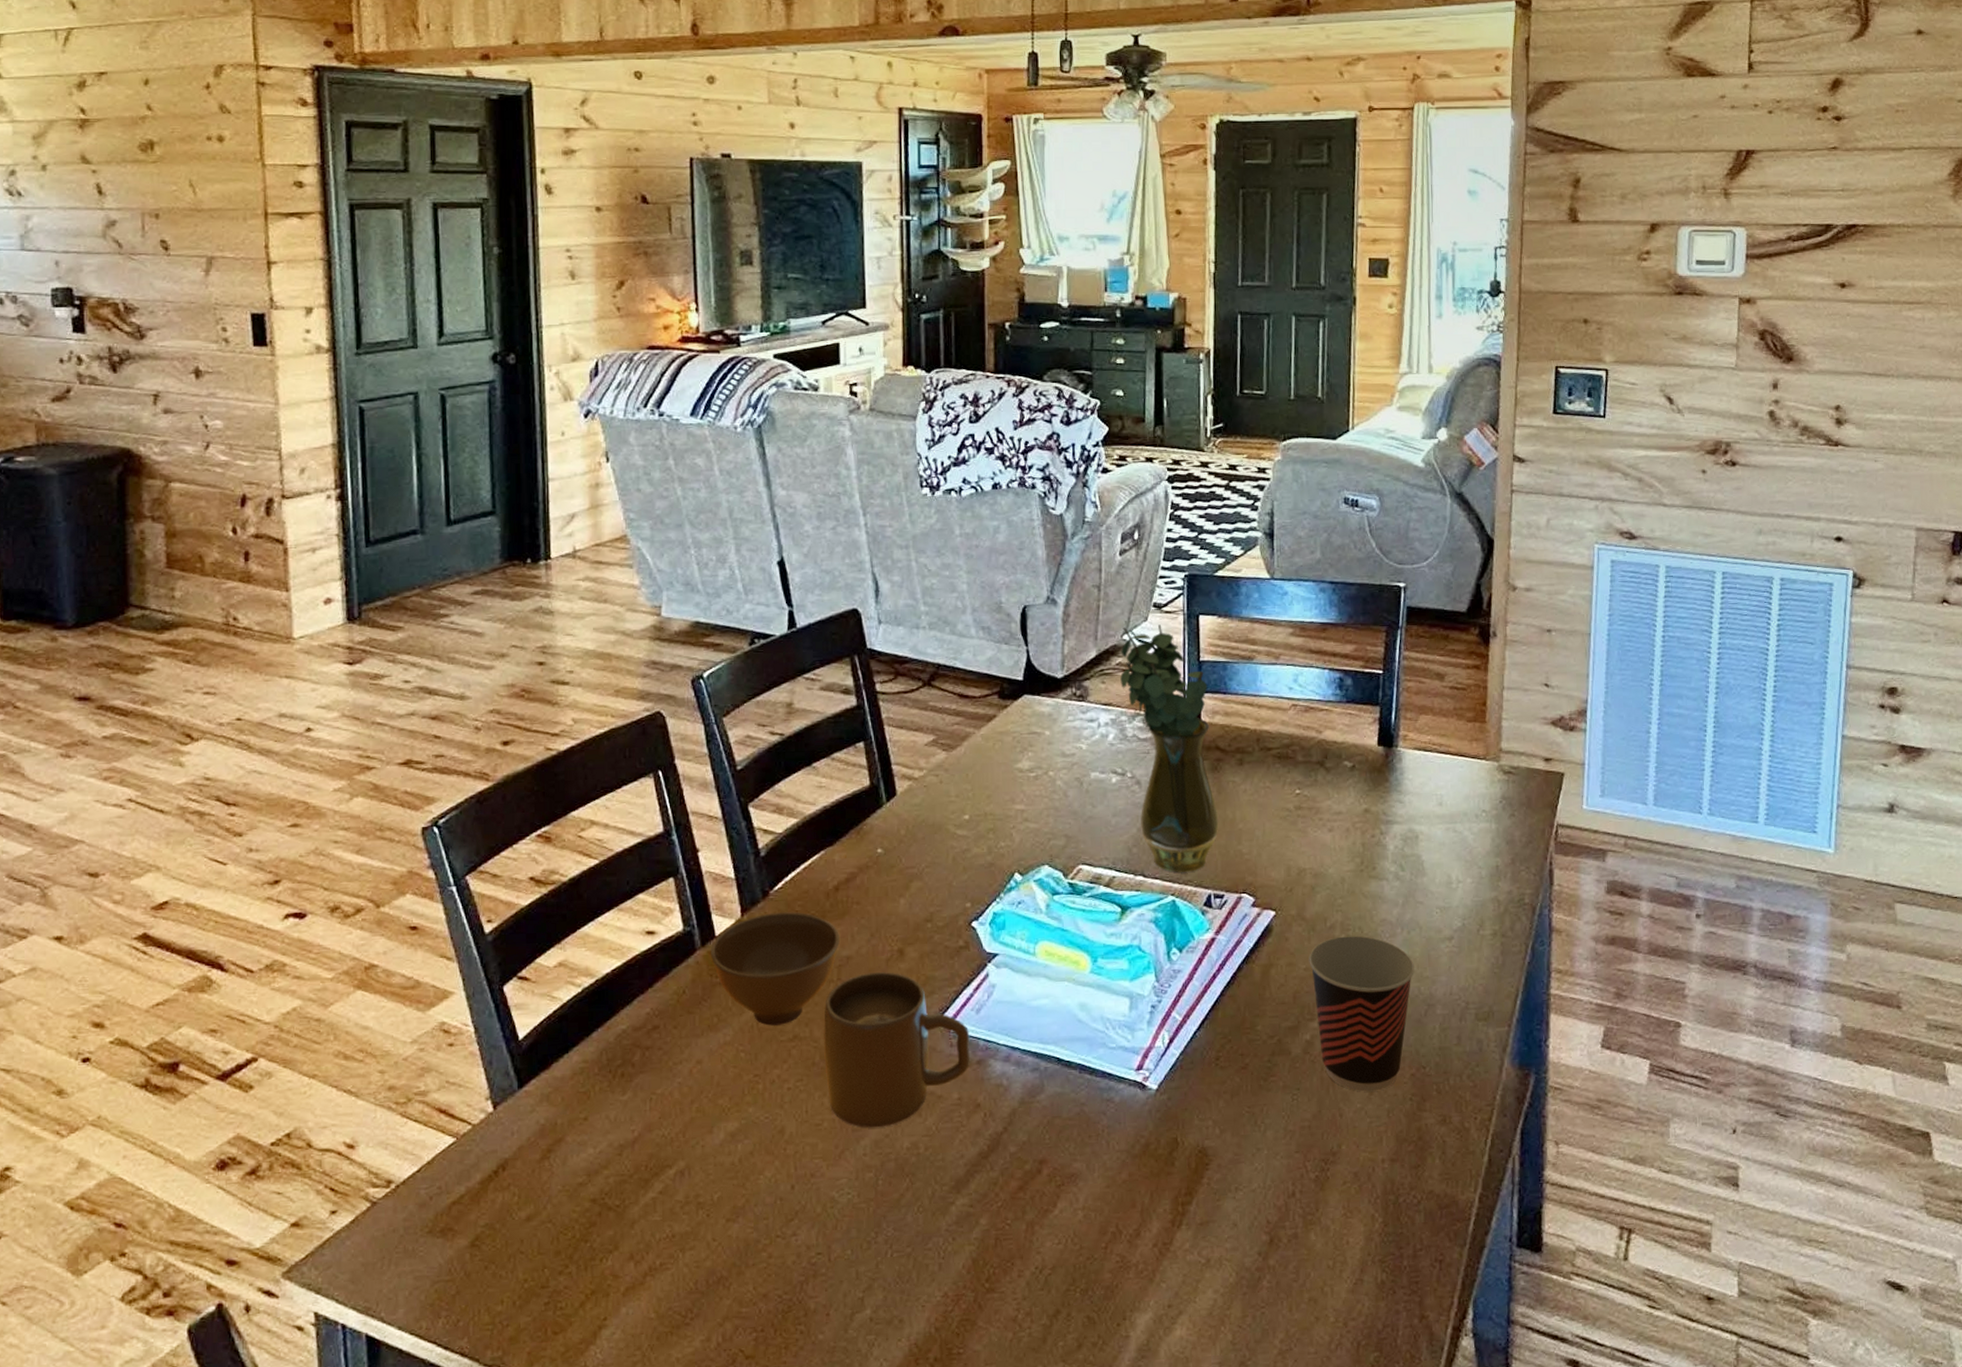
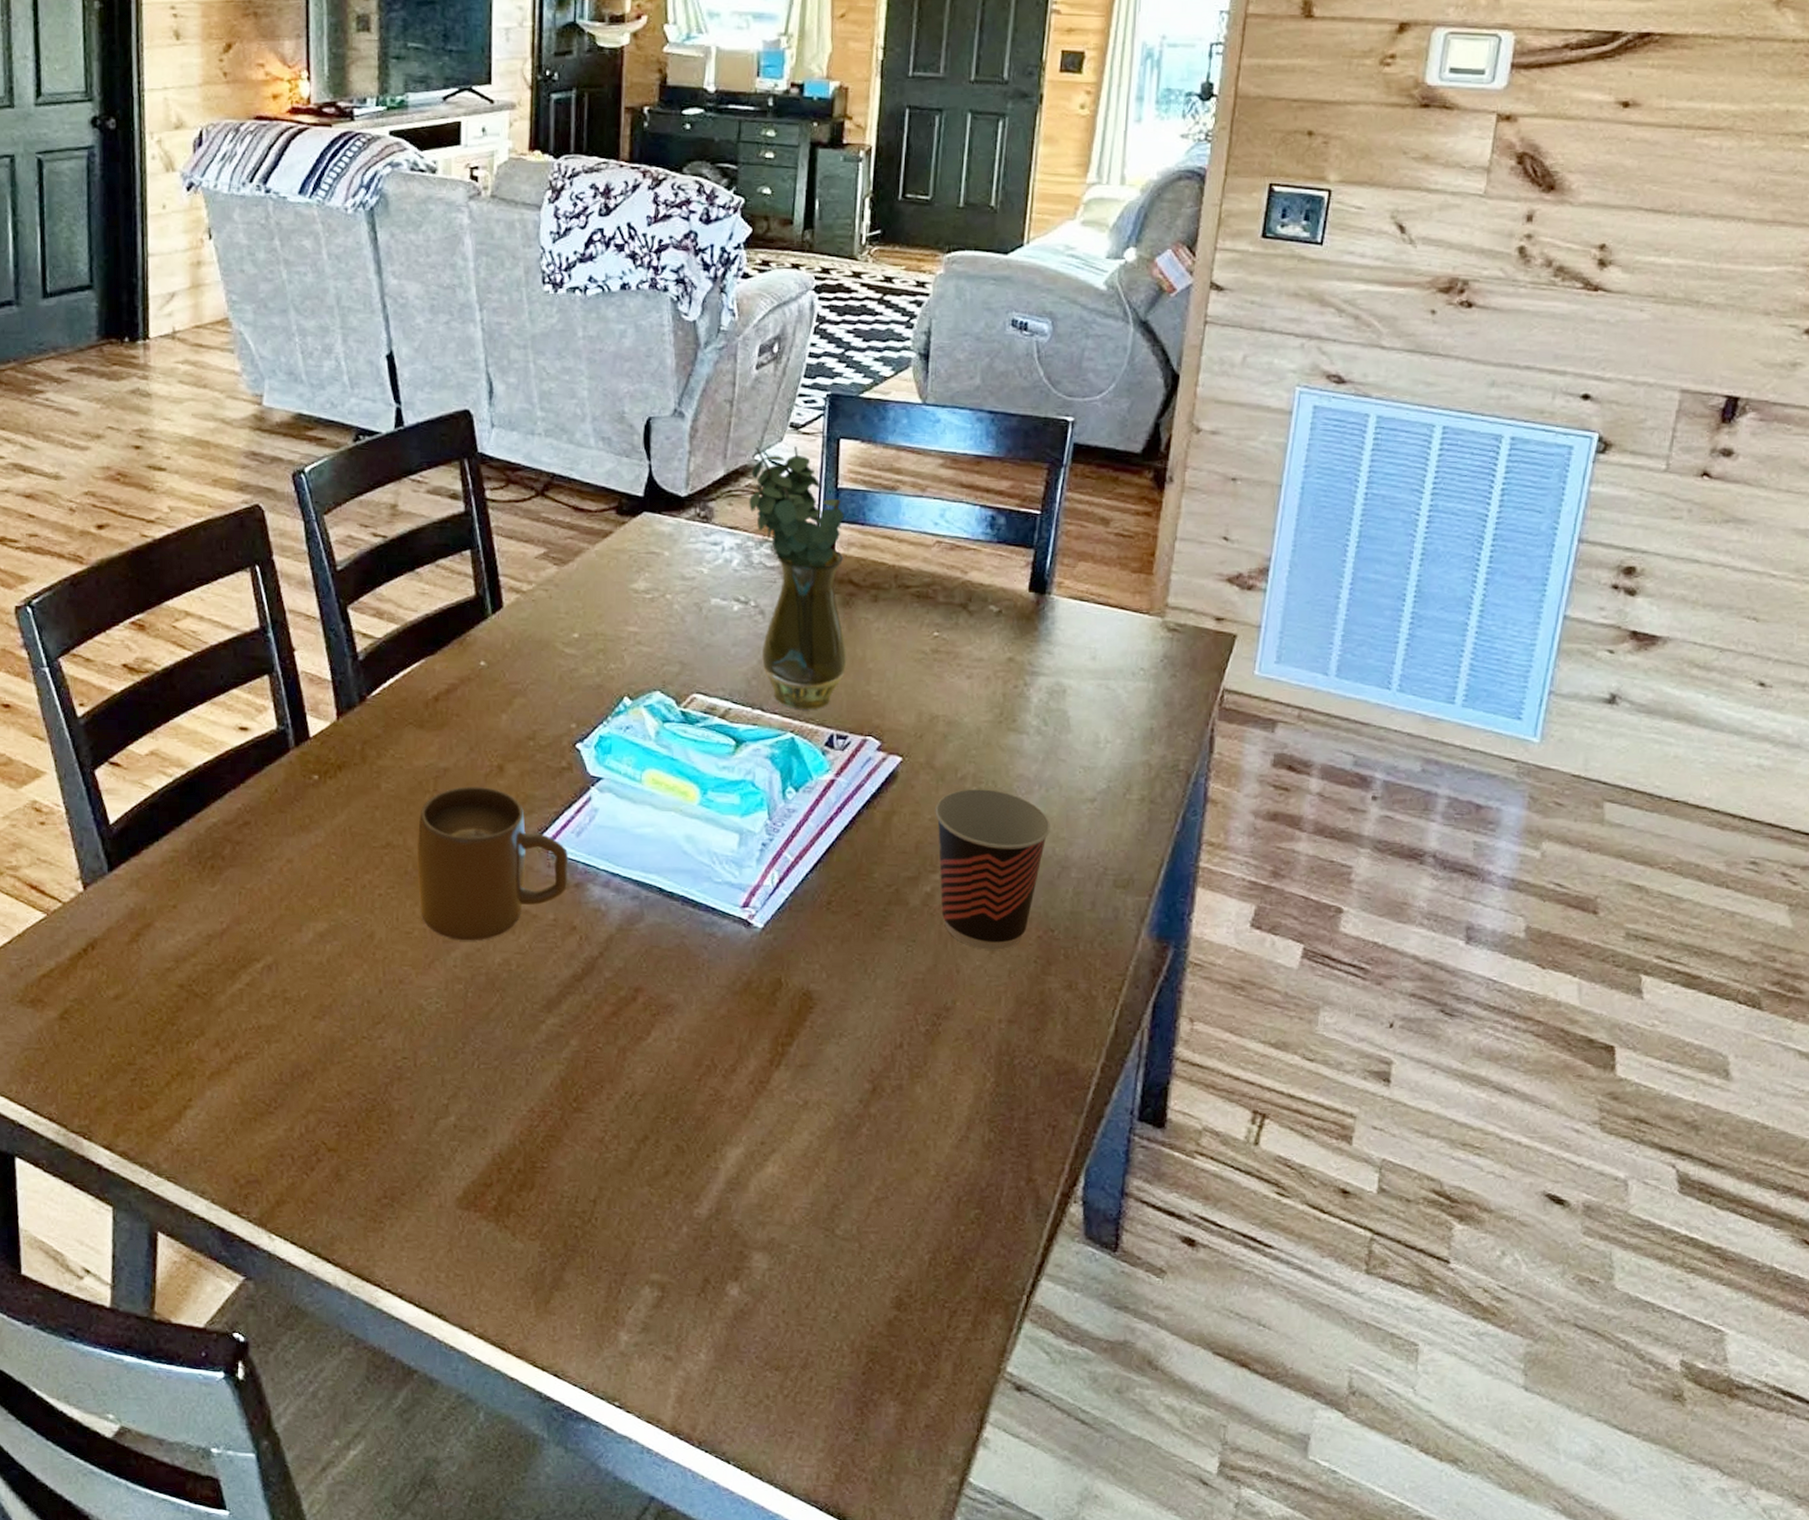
bowl: present [710,912,841,1026] -> none [304,718,439,831]

